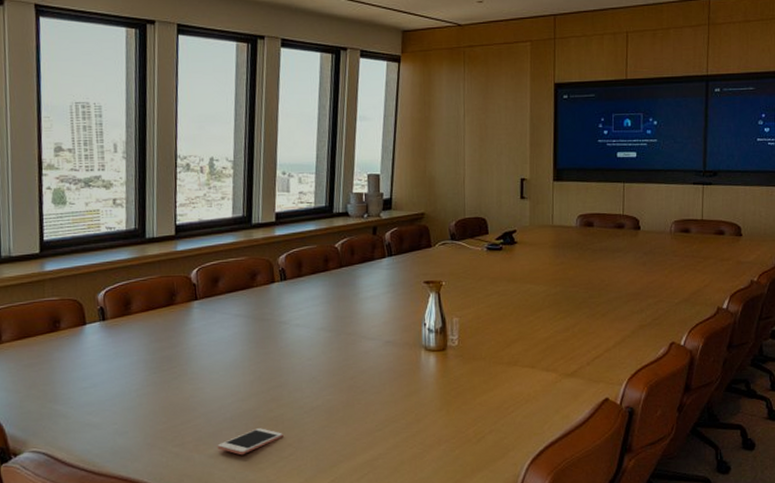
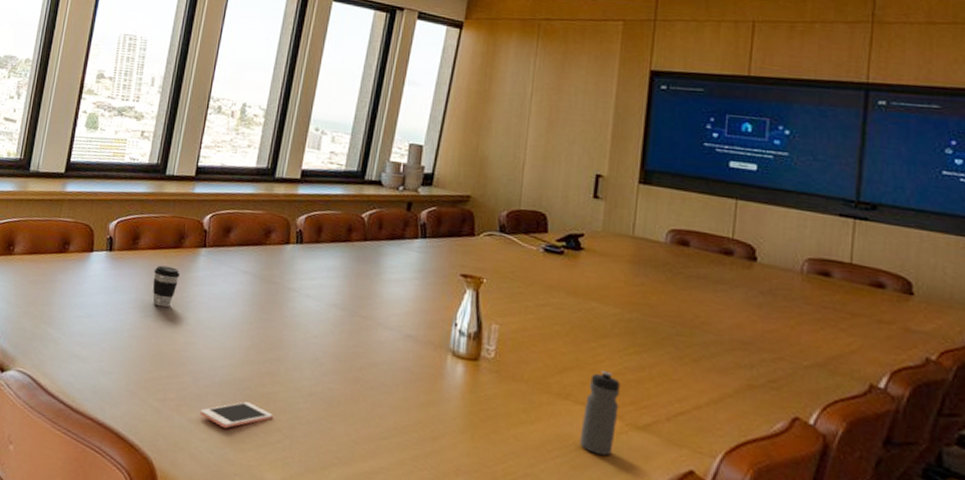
coffee cup: none [151,324,177,363] -> present [152,265,181,308]
water bottle: none [527,337,554,402] -> present [579,370,621,456]

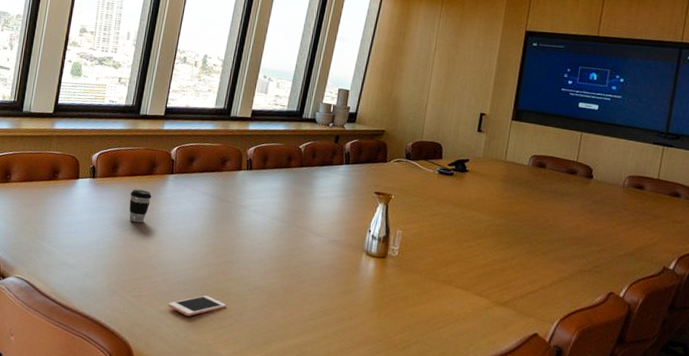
water bottle: present [579,370,621,456] -> none [457,263,490,325]

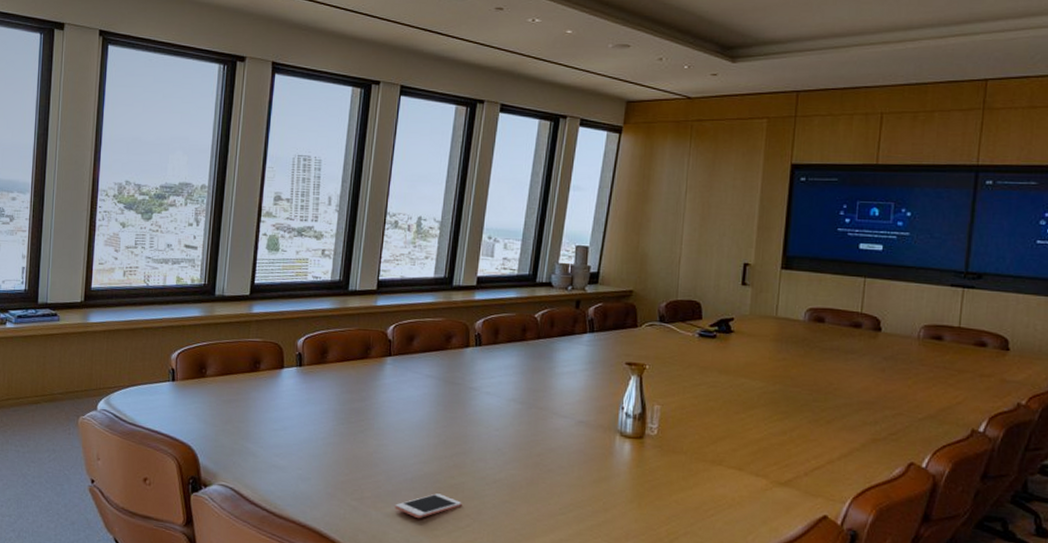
coffee cup: present [129,189,152,223] -> none [343,376,369,415]

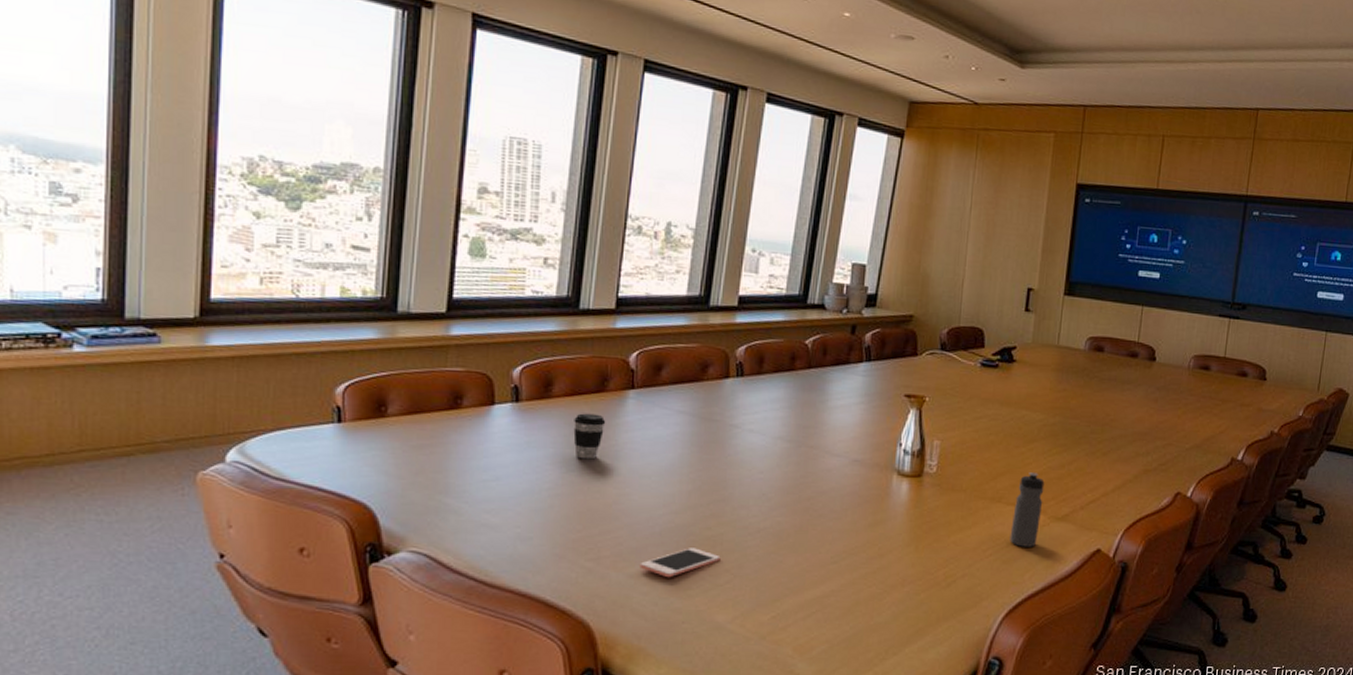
coffee cup: none [343,376,369,415] -> present [573,413,606,460]
water bottle: none [731,437,766,510] -> present [1010,472,1045,547]

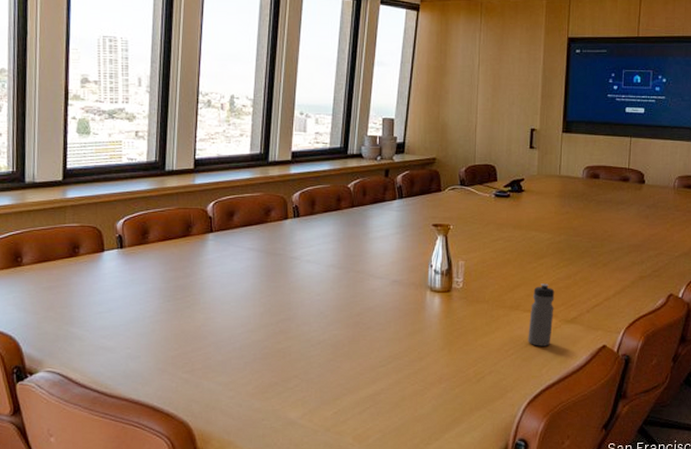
coffee cup: present [573,413,606,460] -> none [167,254,192,292]
cell phone: present [639,548,721,578] -> none [225,359,290,384]

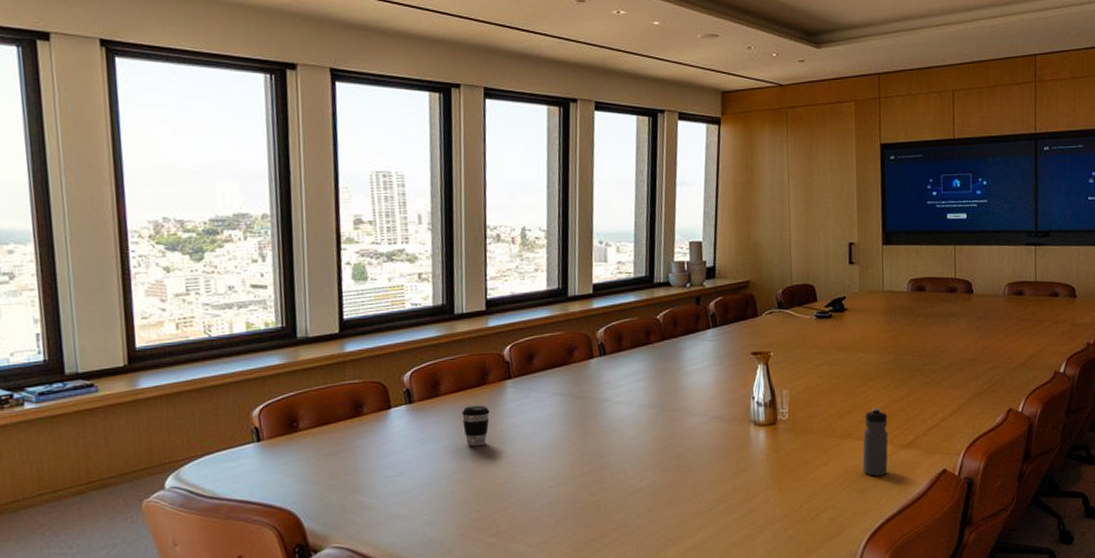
coffee cup: none [167,254,192,292] -> present [462,405,490,447]

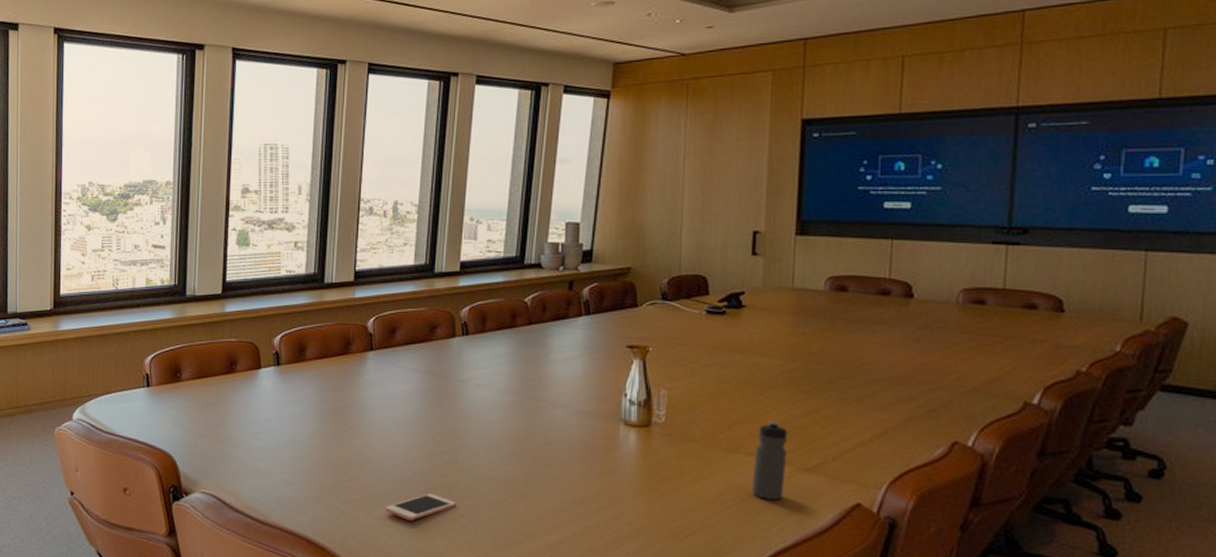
coffee cup: present [462,405,490,447] -> none [324,373,351,414]
cell phone: none [535,513,606,543] -> present [385,494,456,521]

